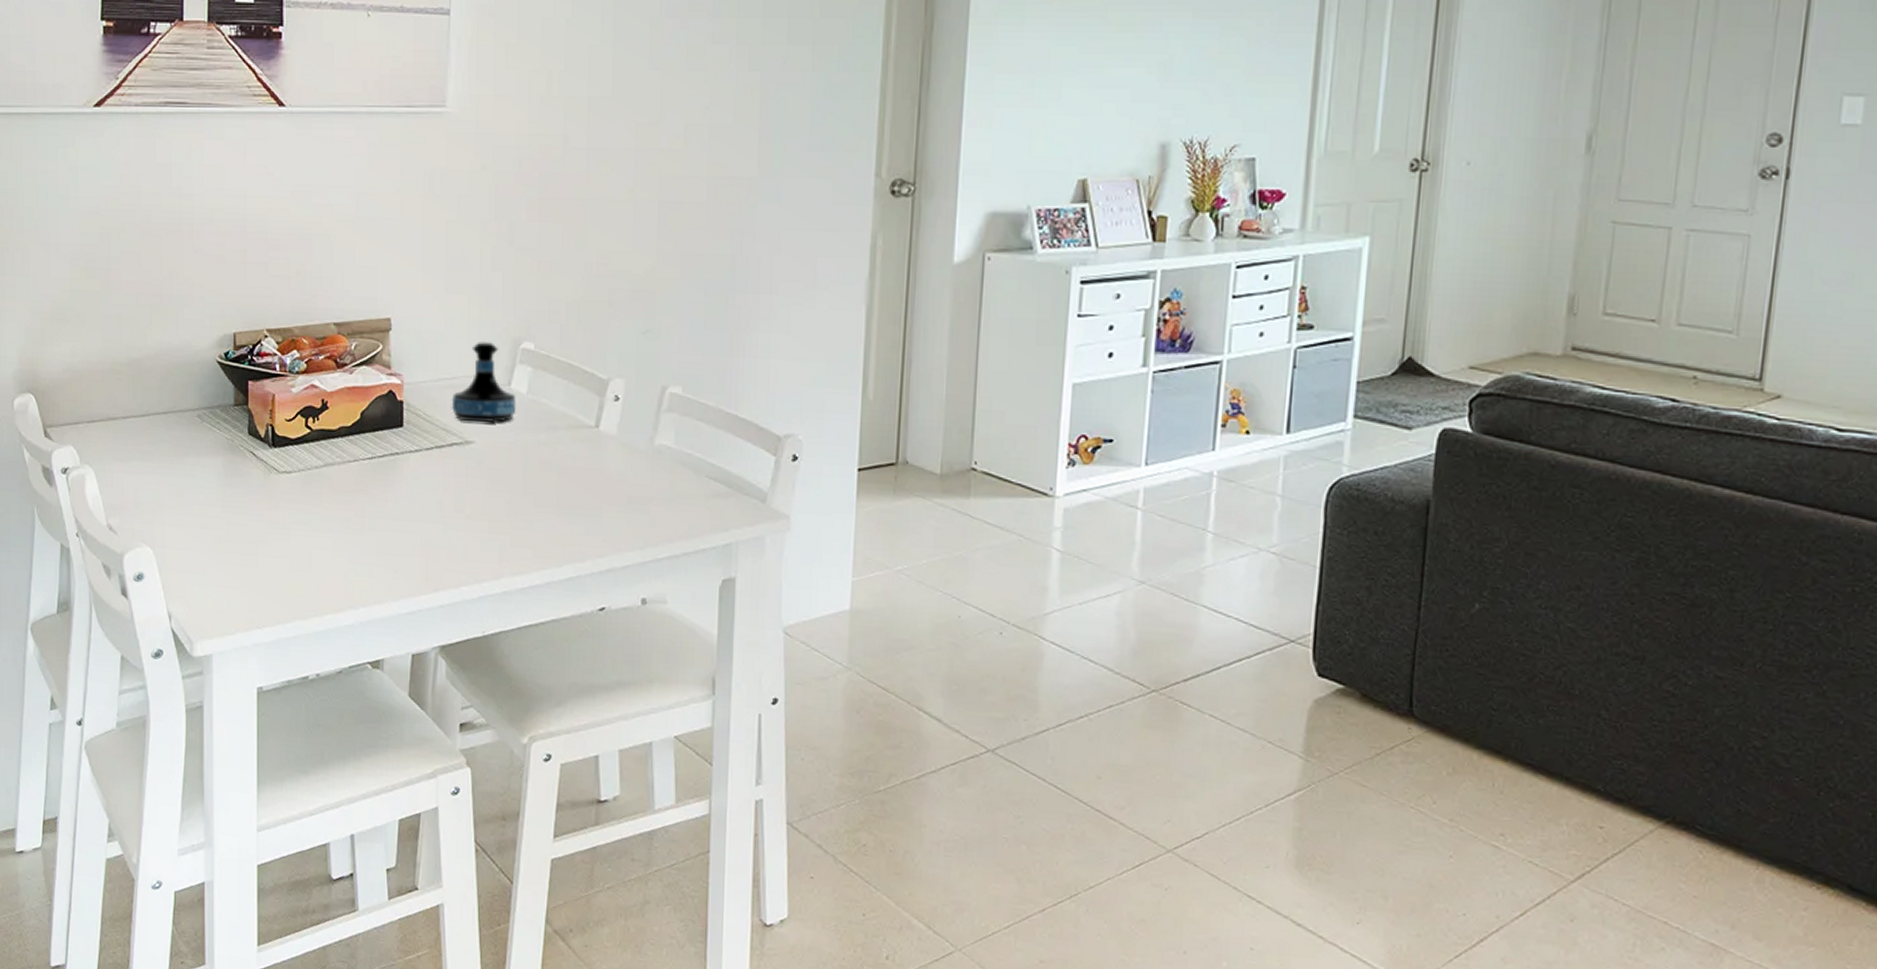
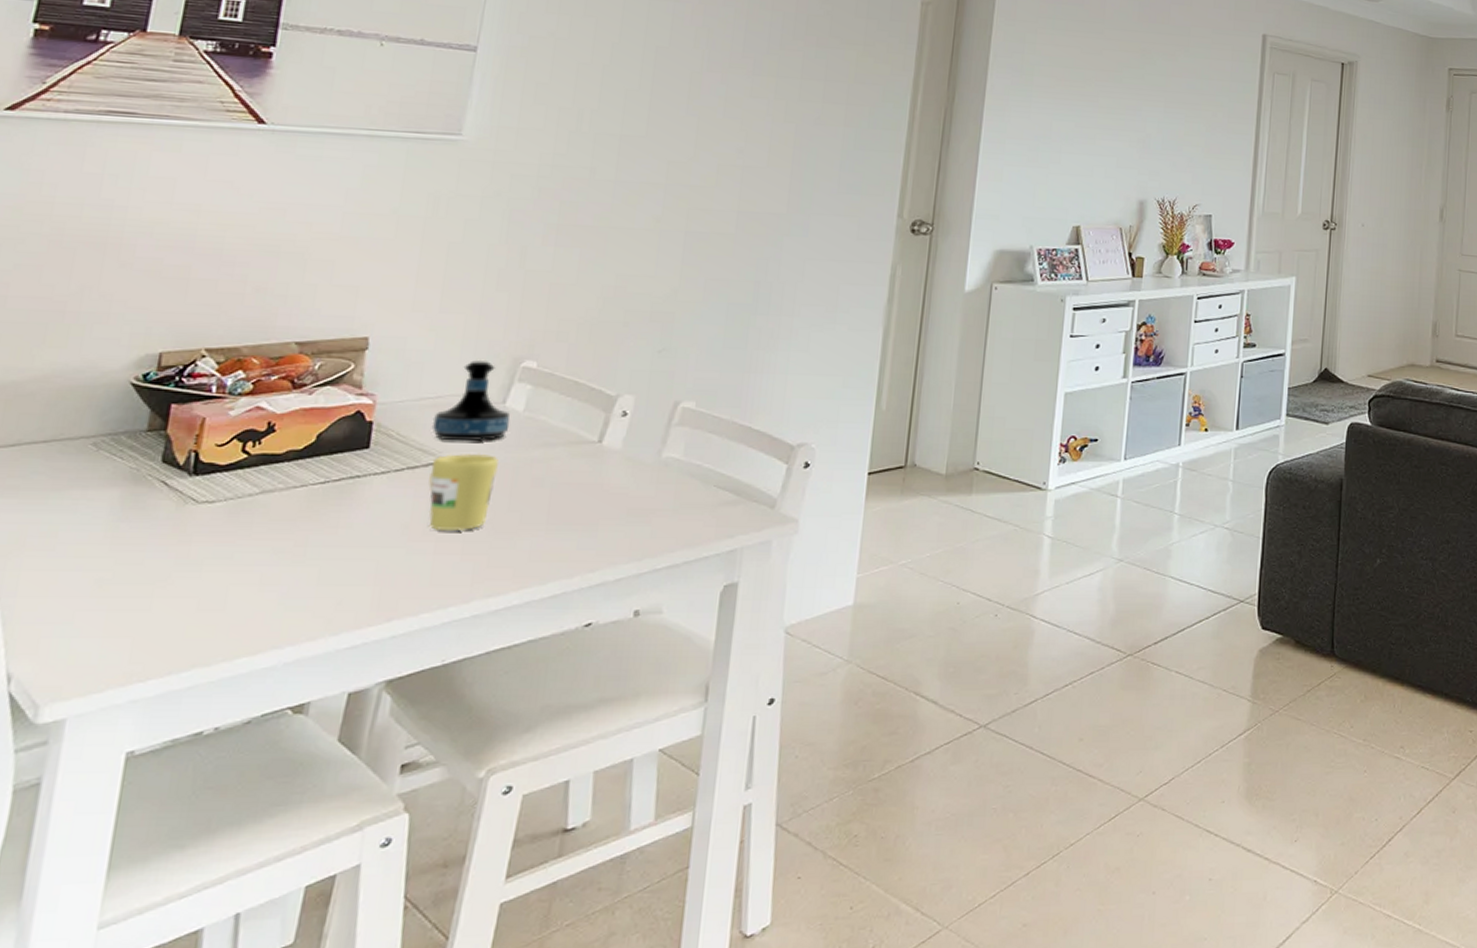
mug: none [454,434,510,510] -> present [428,453,499,530]

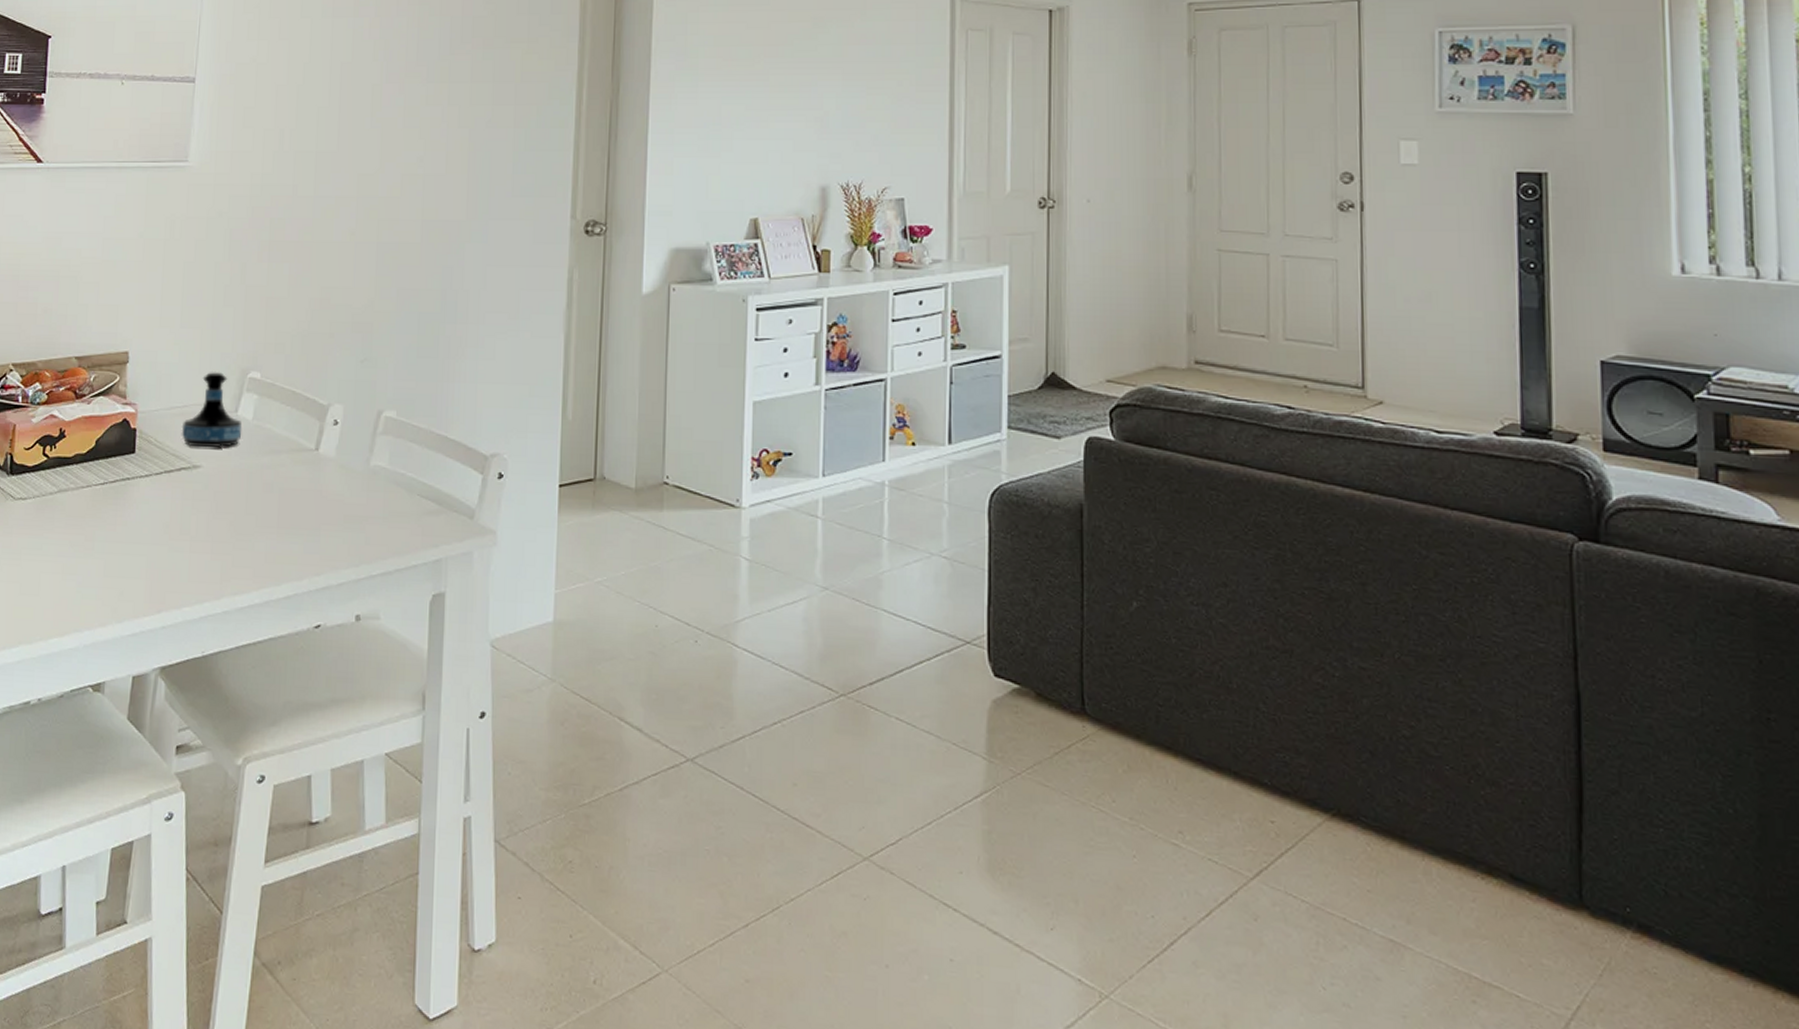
mug: present [428,453,499,530] -> none [182,459,235,531]

